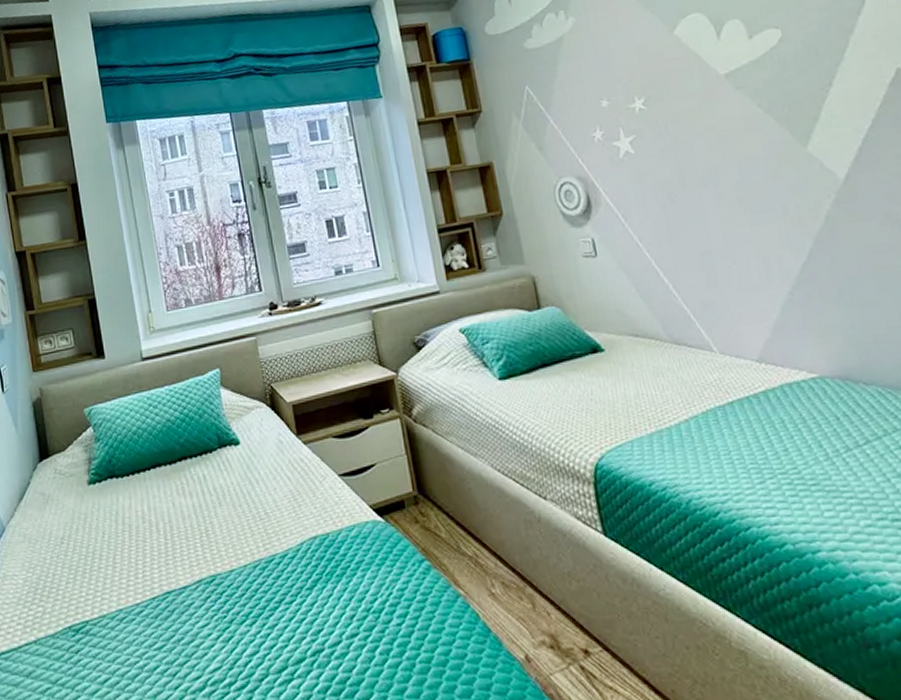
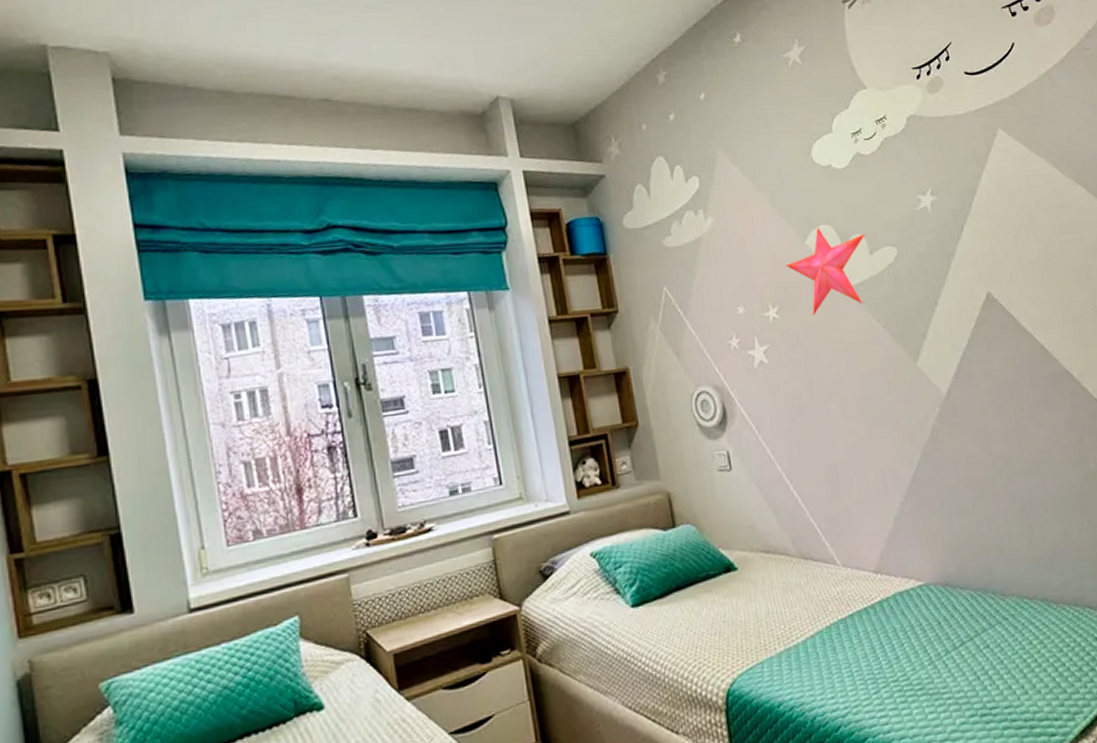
decorative star: none [652,17,744,104] -> present [785,228,866,316]

